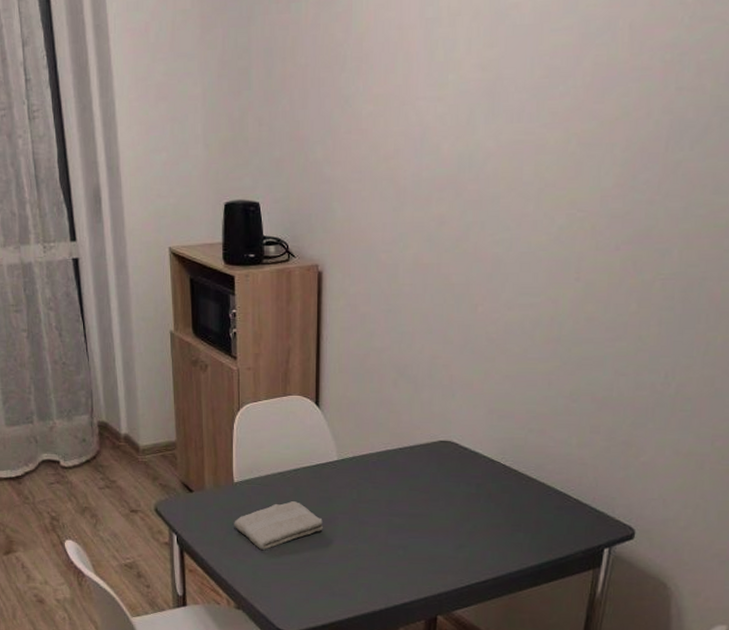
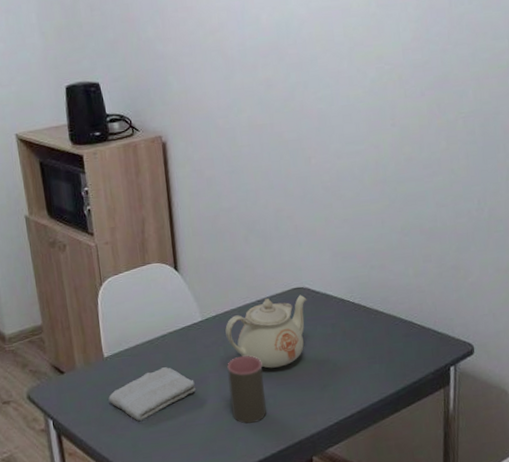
cup: none [357,502,396,572] -> present [227,355,267,425]
teapot: none [361,447,453,520] -> present [225,294,307,368]

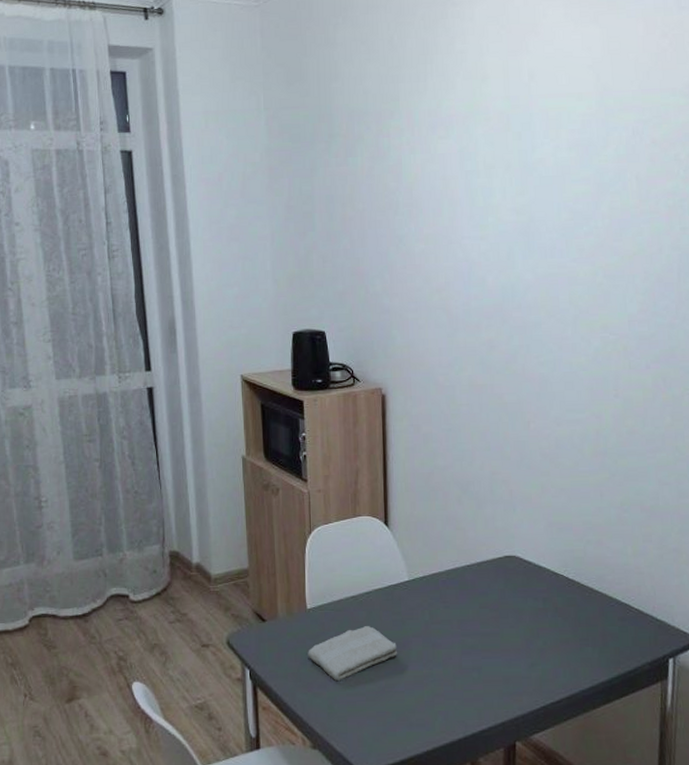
teapot: present [225,294,307,368] -> none [432,563,519,639]
cup: present [227,355,267,425] -> none [431,622,470,698]

